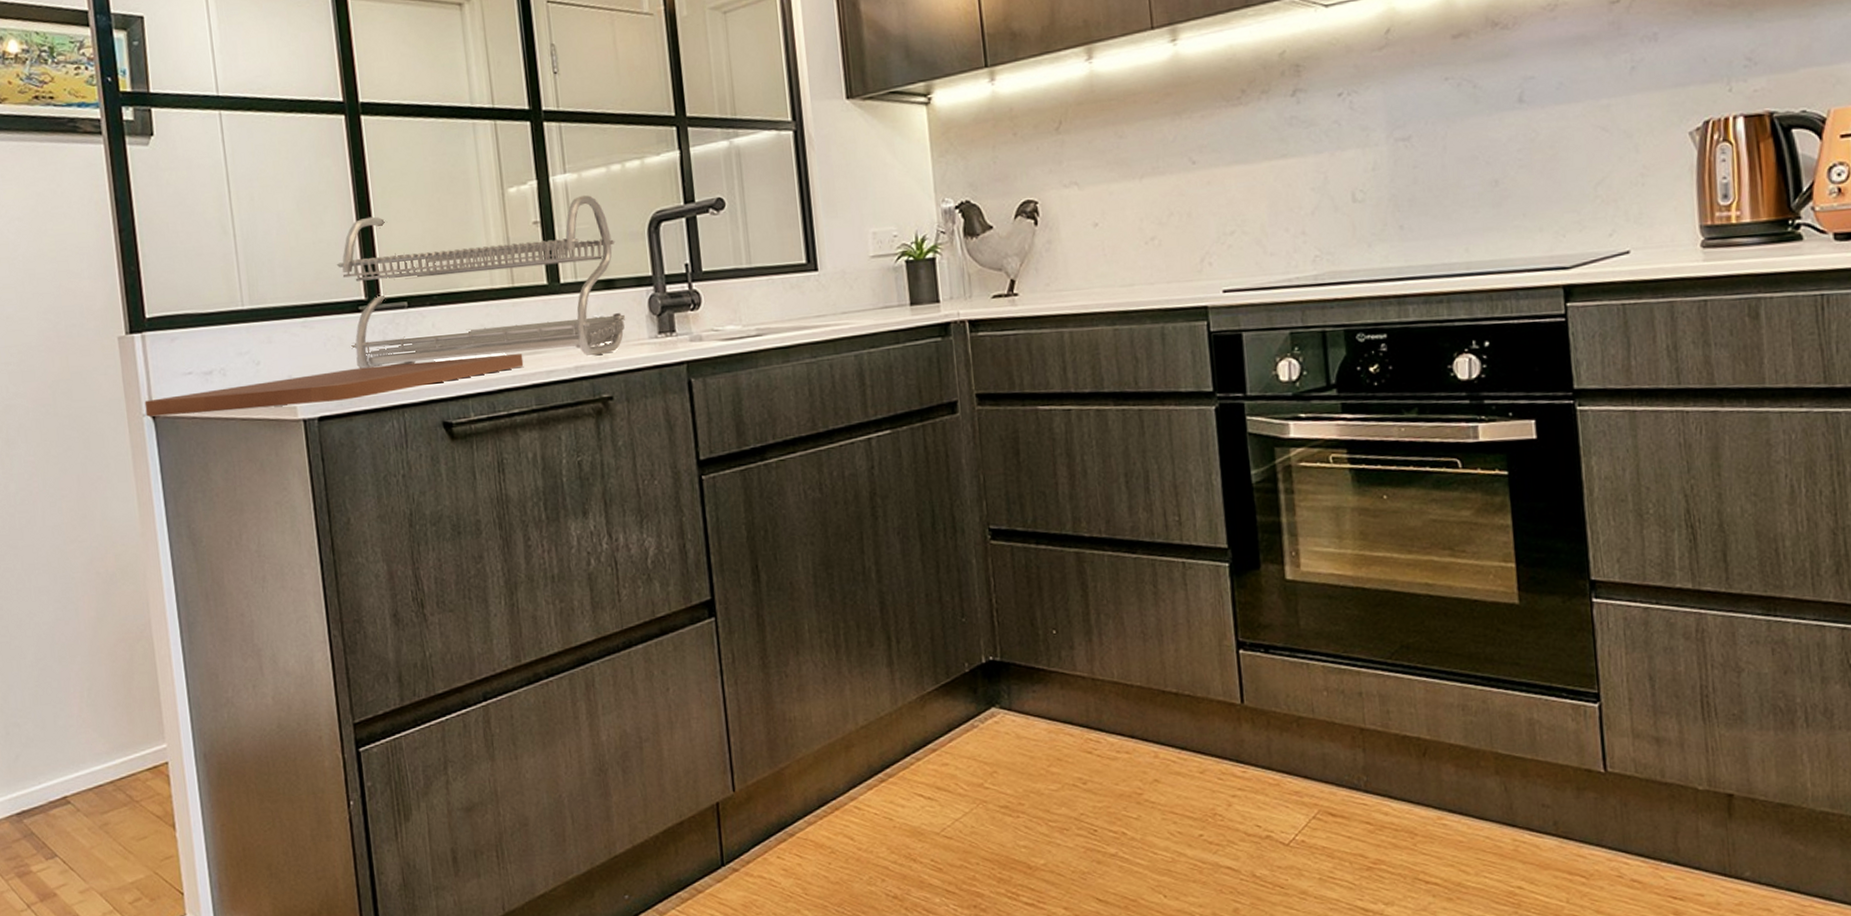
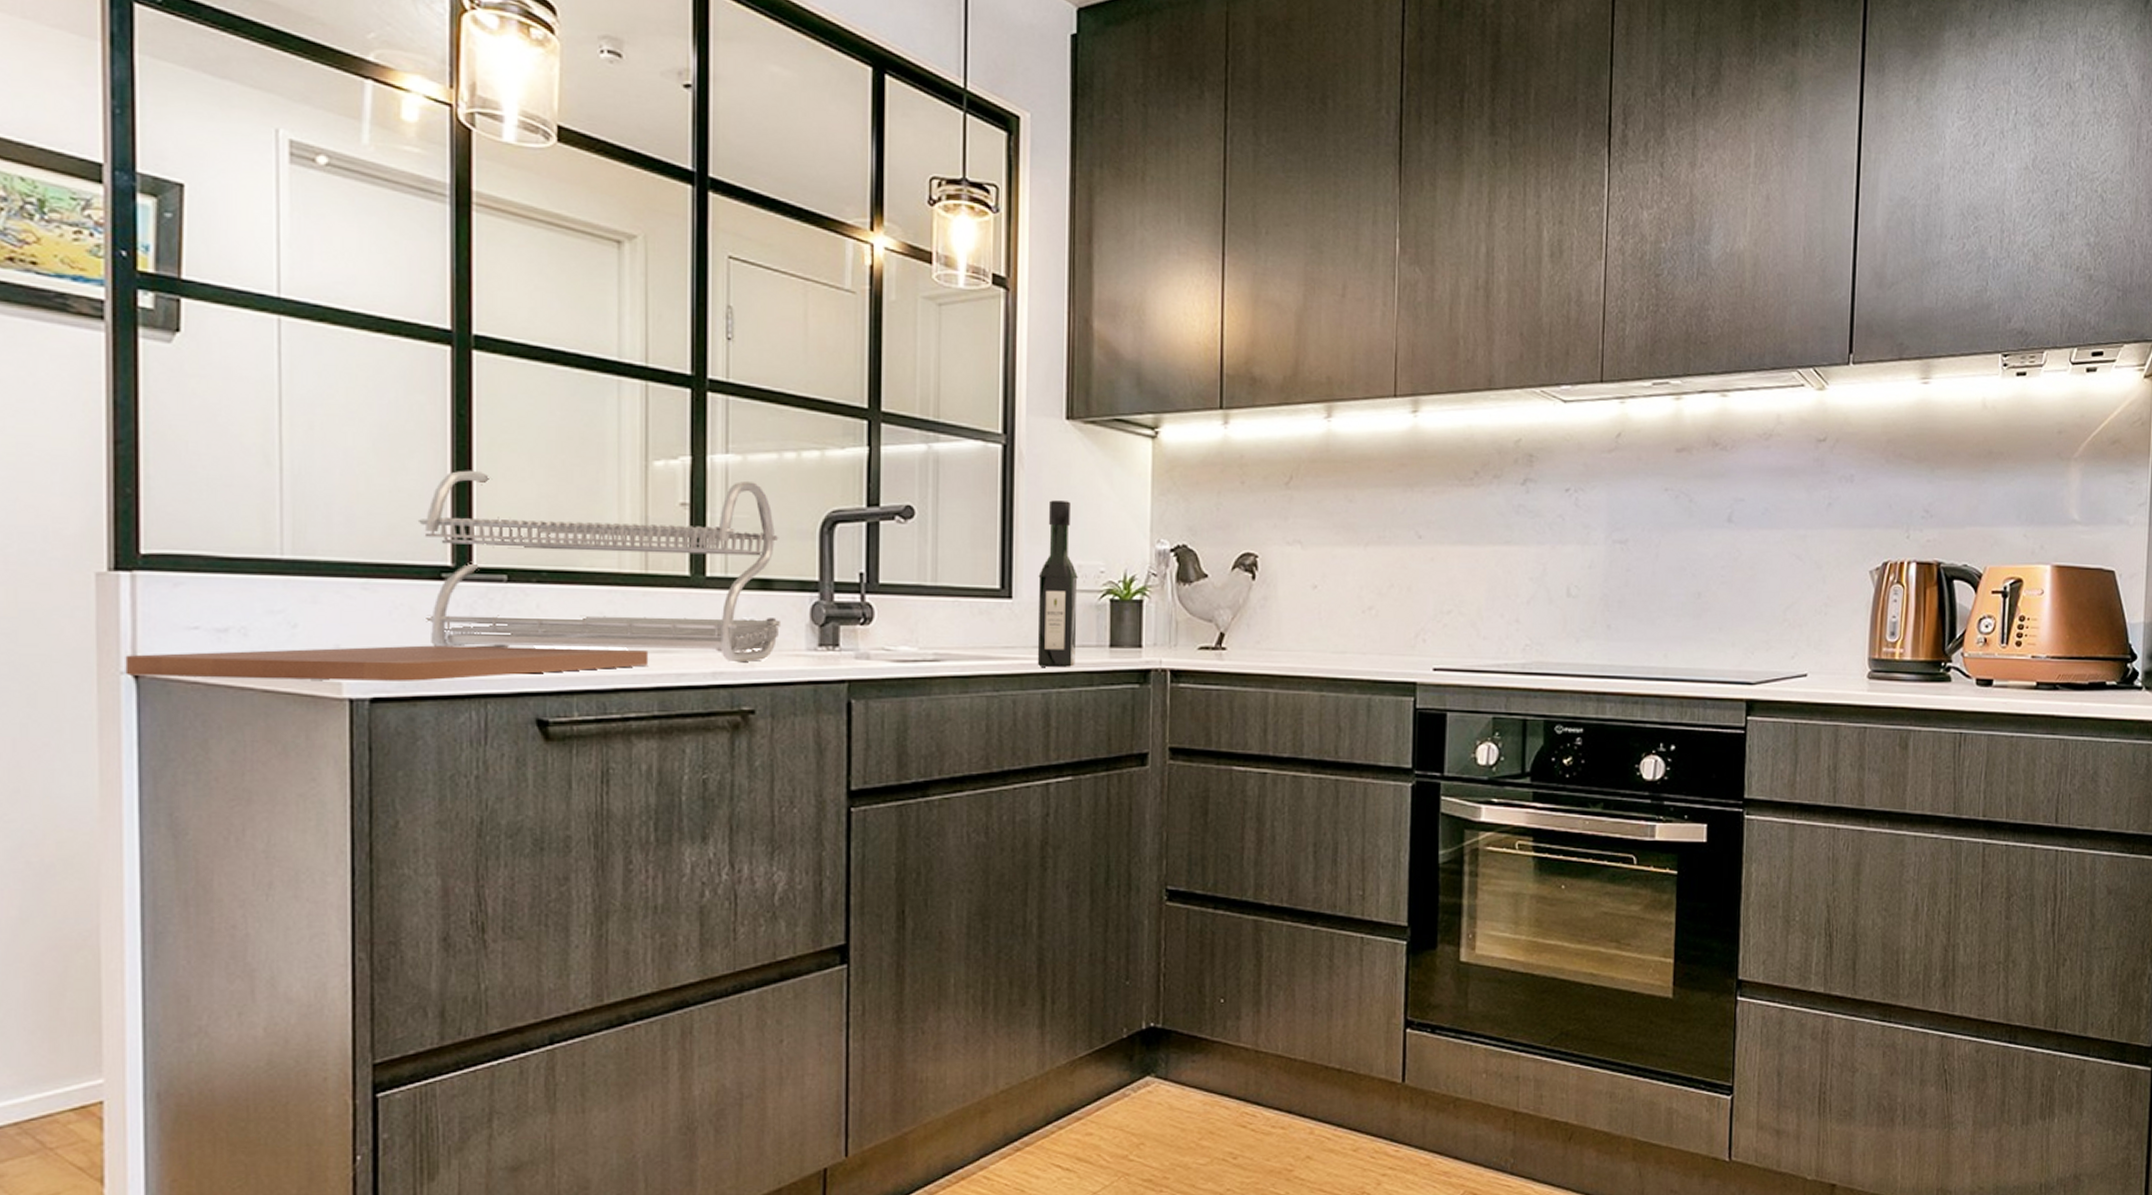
bottle: none [838,174,881,331] -> present [1037,500,1078,667]

